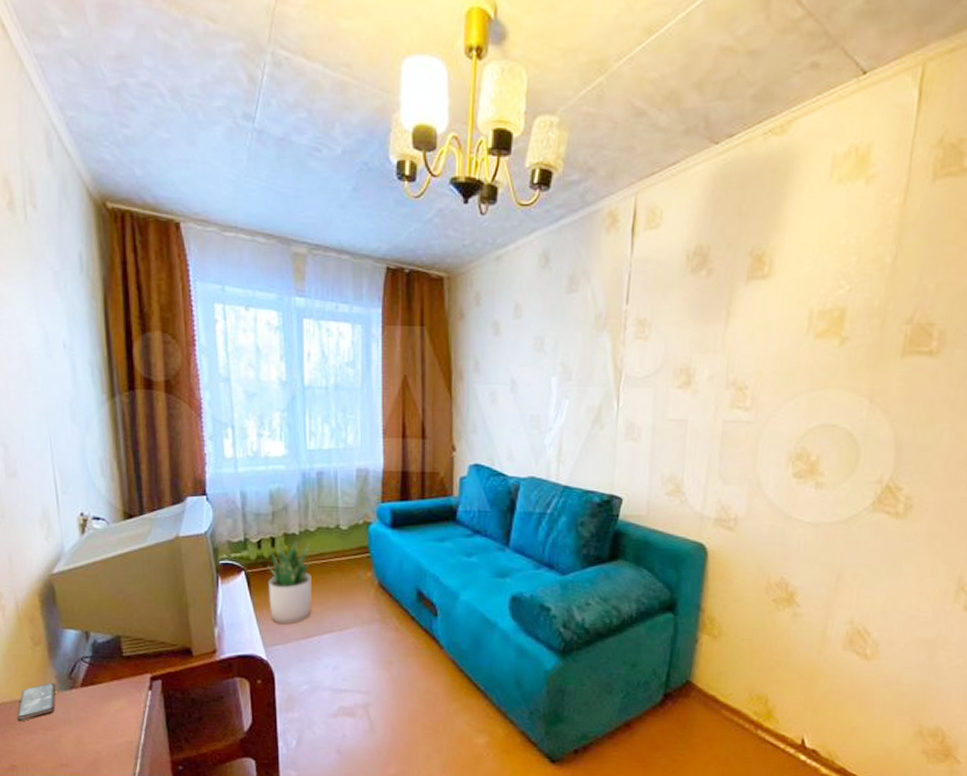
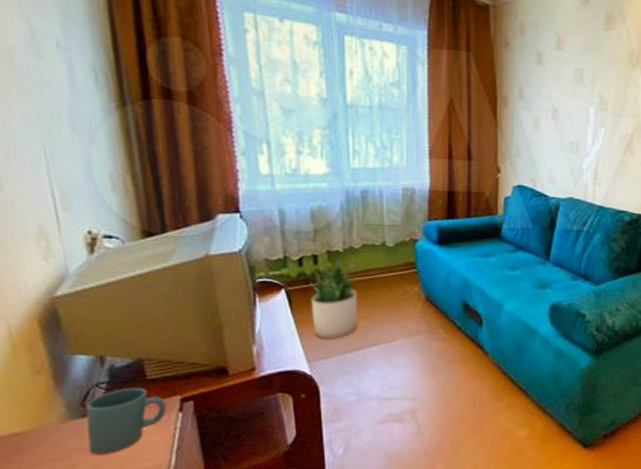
mobile phone: present [17,682,57,722] -> none [16,412,66,456]
mug: none [72,663,139,727] -> present [85,387,167,455]

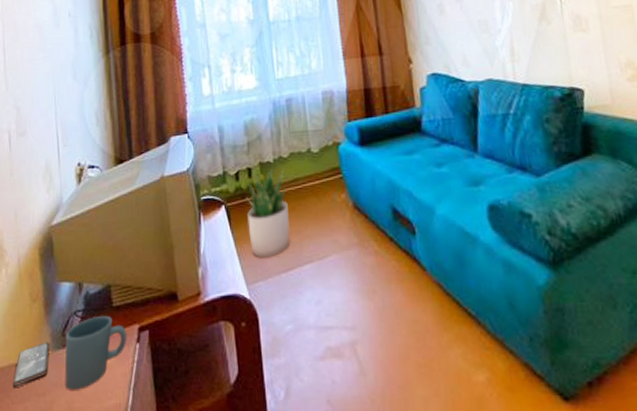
mobile phone: none [16,412,66,456] -> present [13,341,51,388]

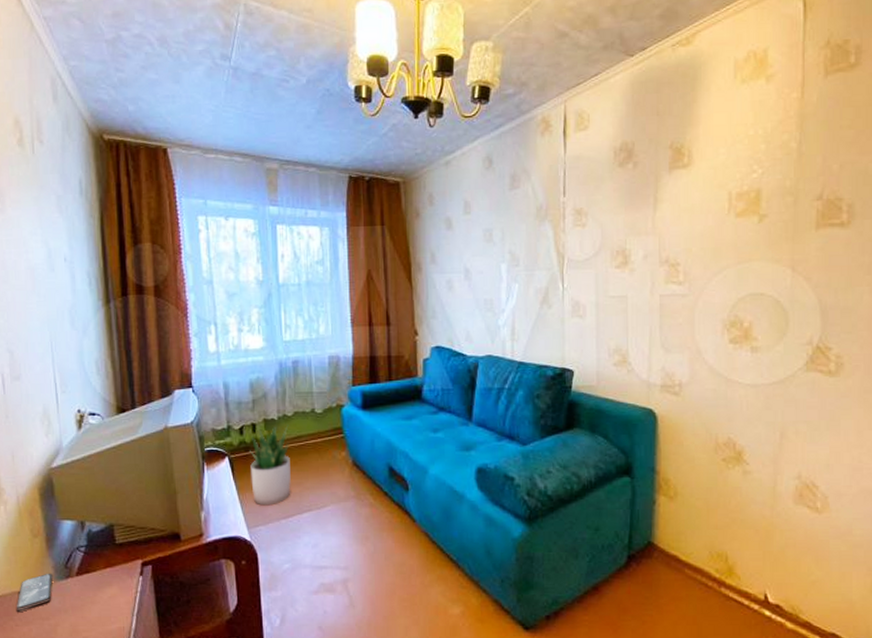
mug: present [64,315,127,390] -> none [68,551,130,615]

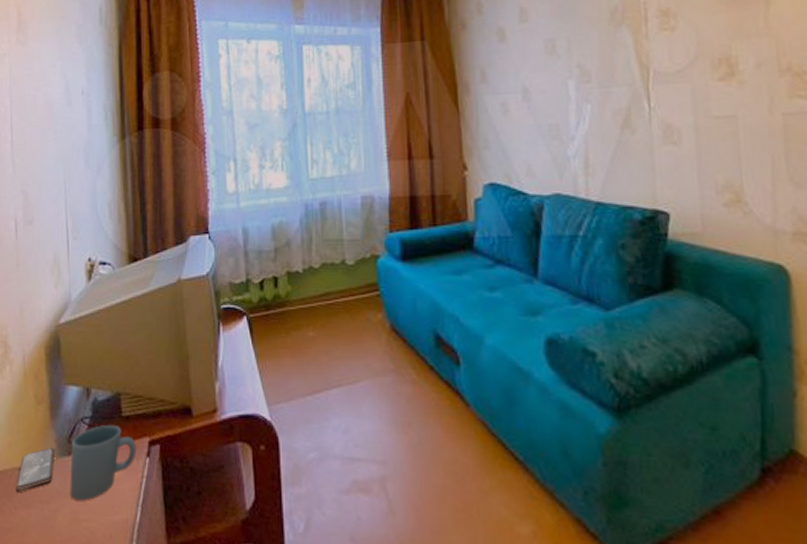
mug: none [68,551,130,615] -> present [70,424,137,501]
planter: present [250,425,291,506] -> none [271,279,318,378]

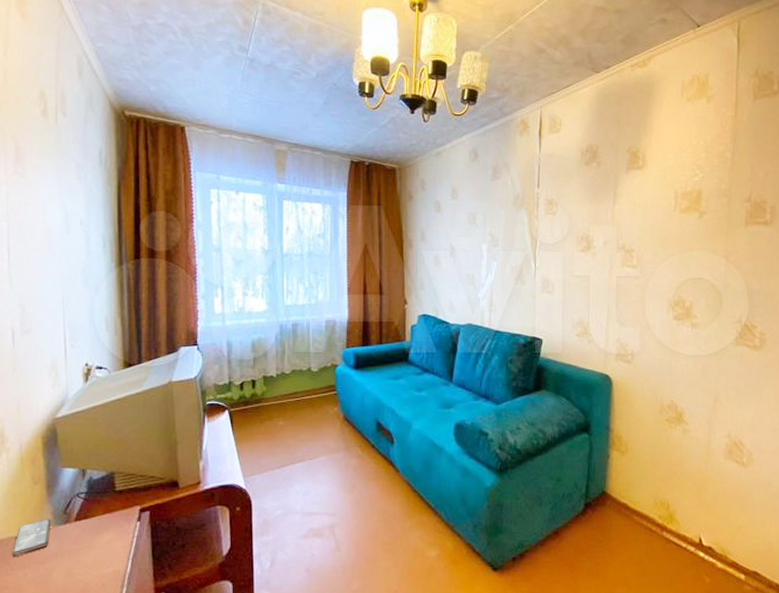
mug: present [70,424,137,501] -> none [65,497,128,559]

